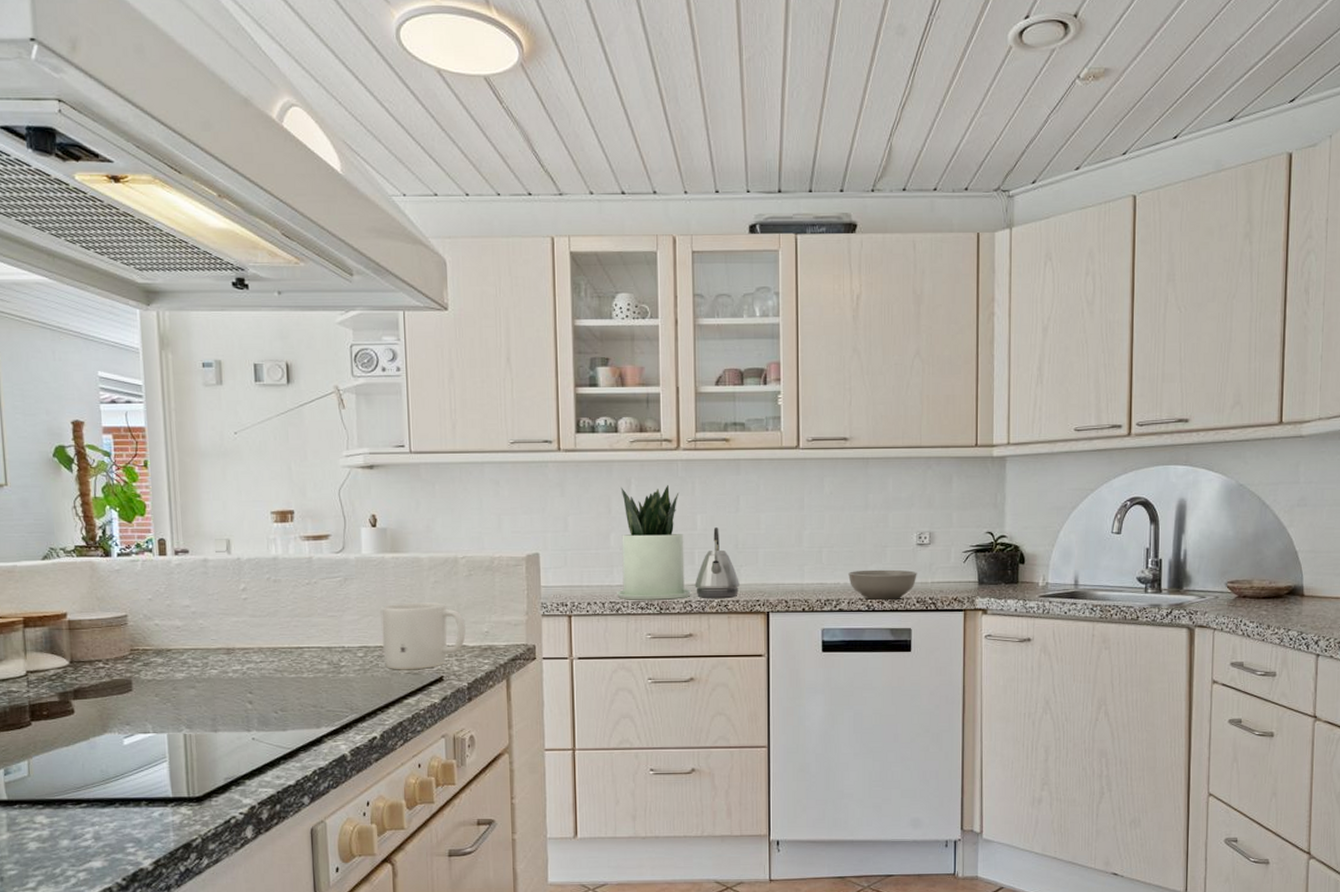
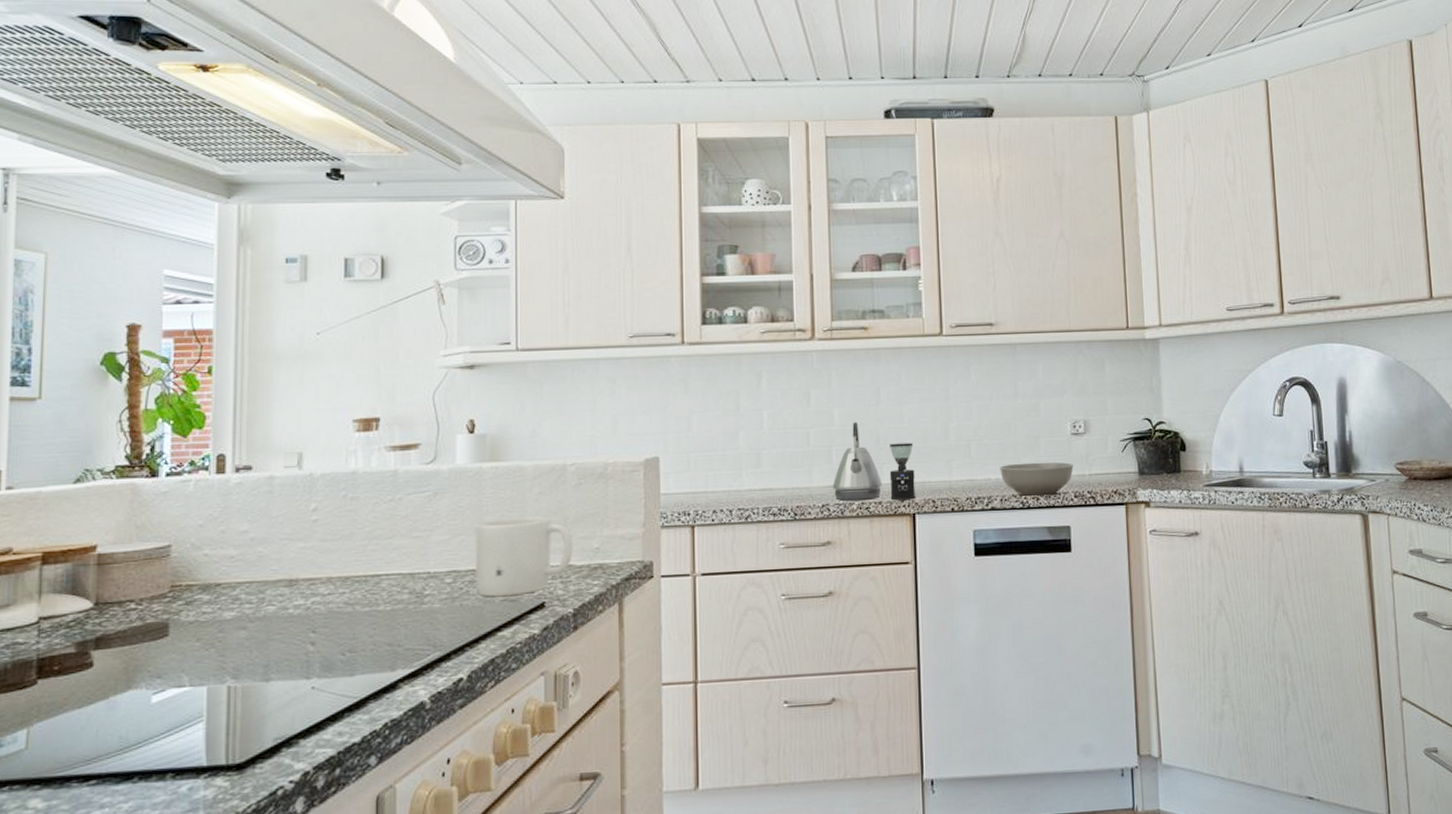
planter: present [616,485,692,601] -> none [745,378,830,507]
coffee grinder: none [747,548,770,600] -> present [889,443,916,501]

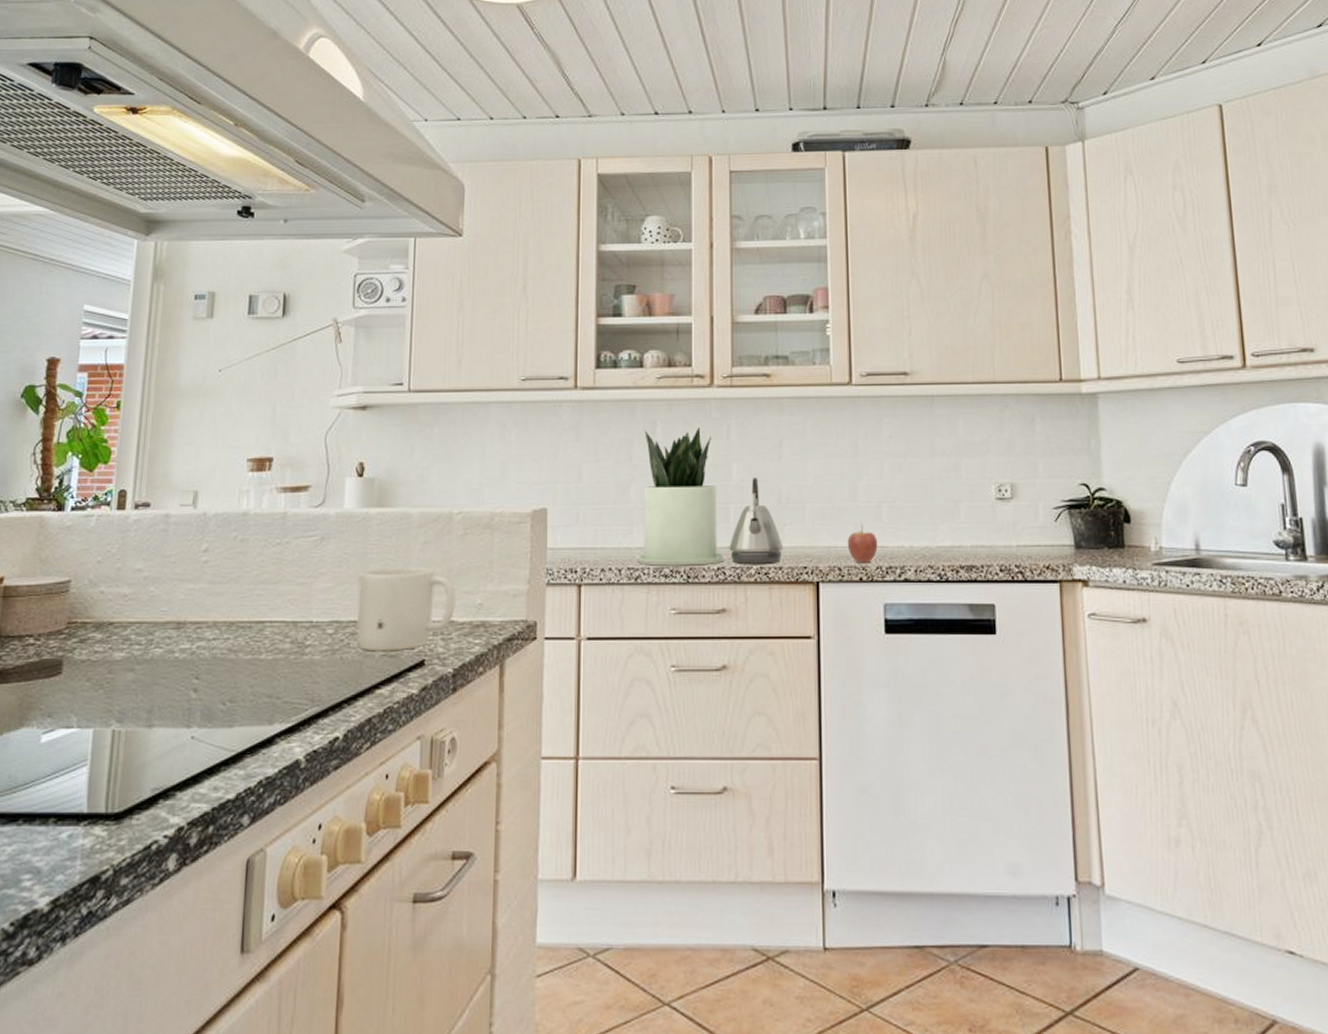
planter: none [745,378,830,507] -> present [635,428,726,567]
coffee grinder: present [889,443,916,501] -> none [791,502,820,567]
fruit: none [940,461,968,496] -> present [847,524,878,563]
bowl: present [998,462,1074,497] -> none [913,529,999,569]

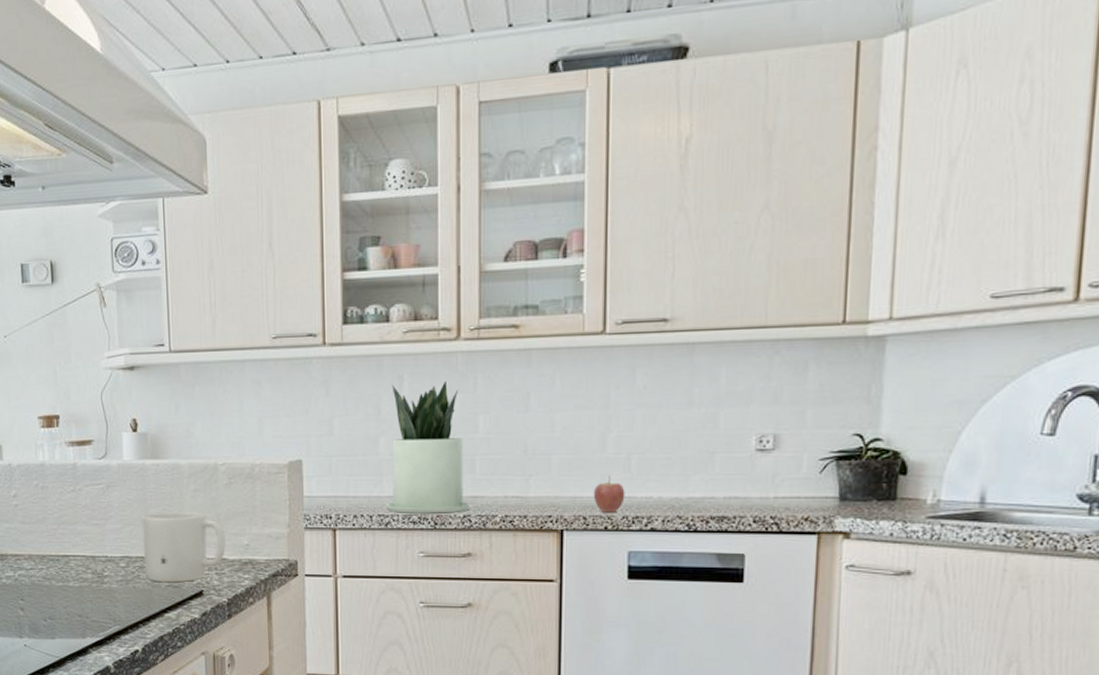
kettle: present [729,476,783,565] -> none [475,429,528,514]

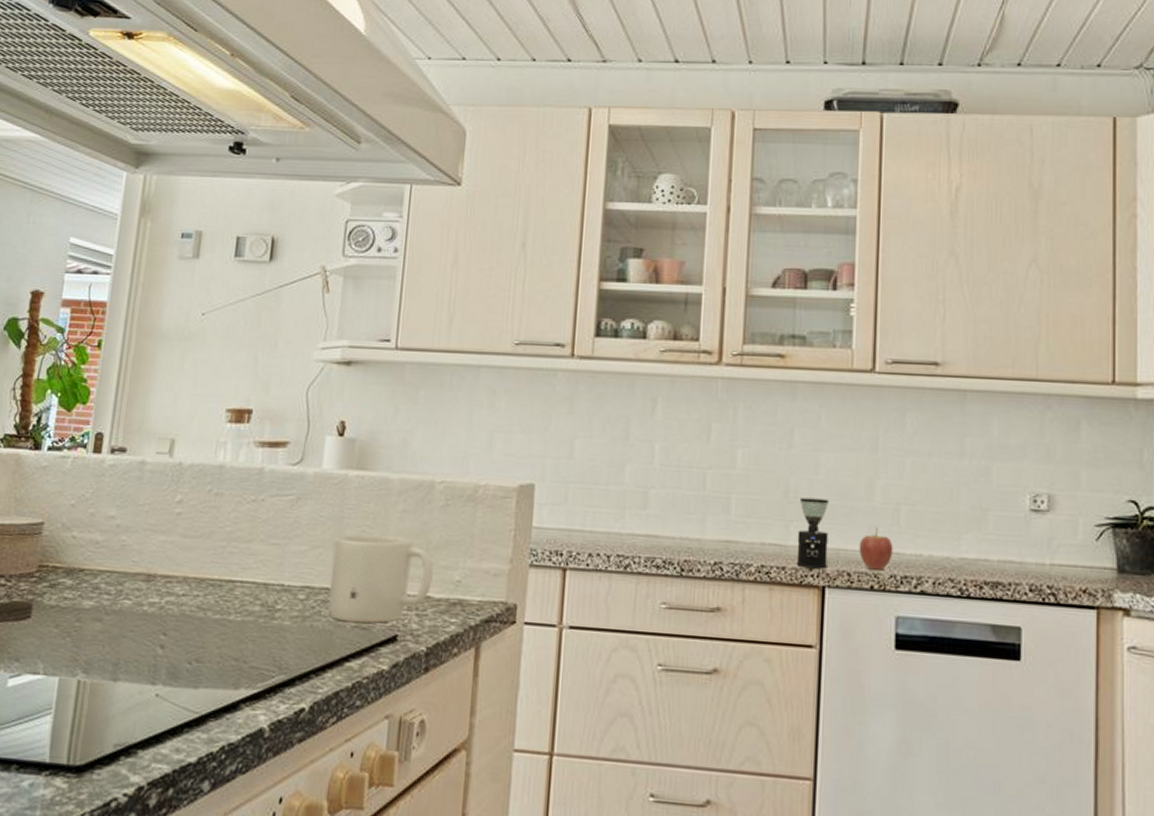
planter: present [385,381,472,515] -> none [625,407,724,560]
coffee grinder: none [536,454,565,515] -> present [796,497,830,570]

